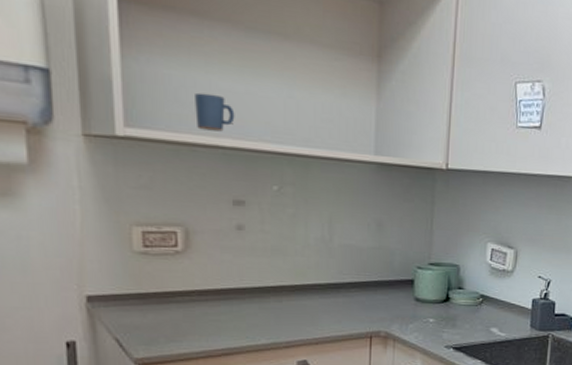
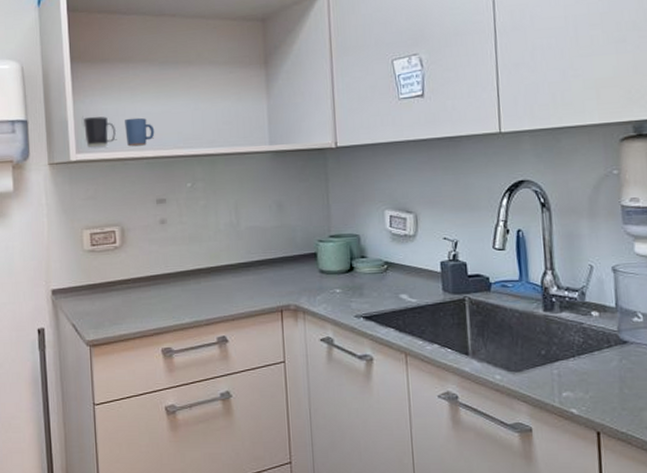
mug: none [135,80,182,125] -> present [83,116,116,148]

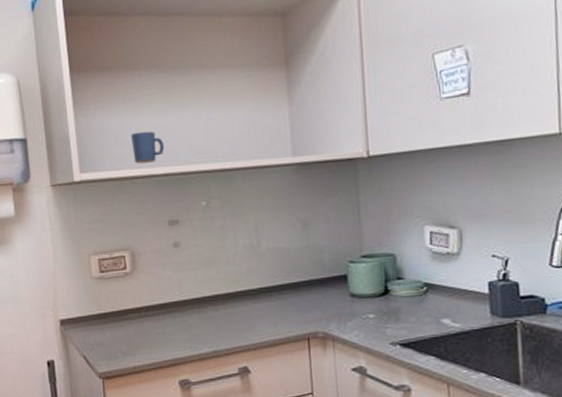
mug: present [83,116,116,148] -> none [86,131,122,167]

